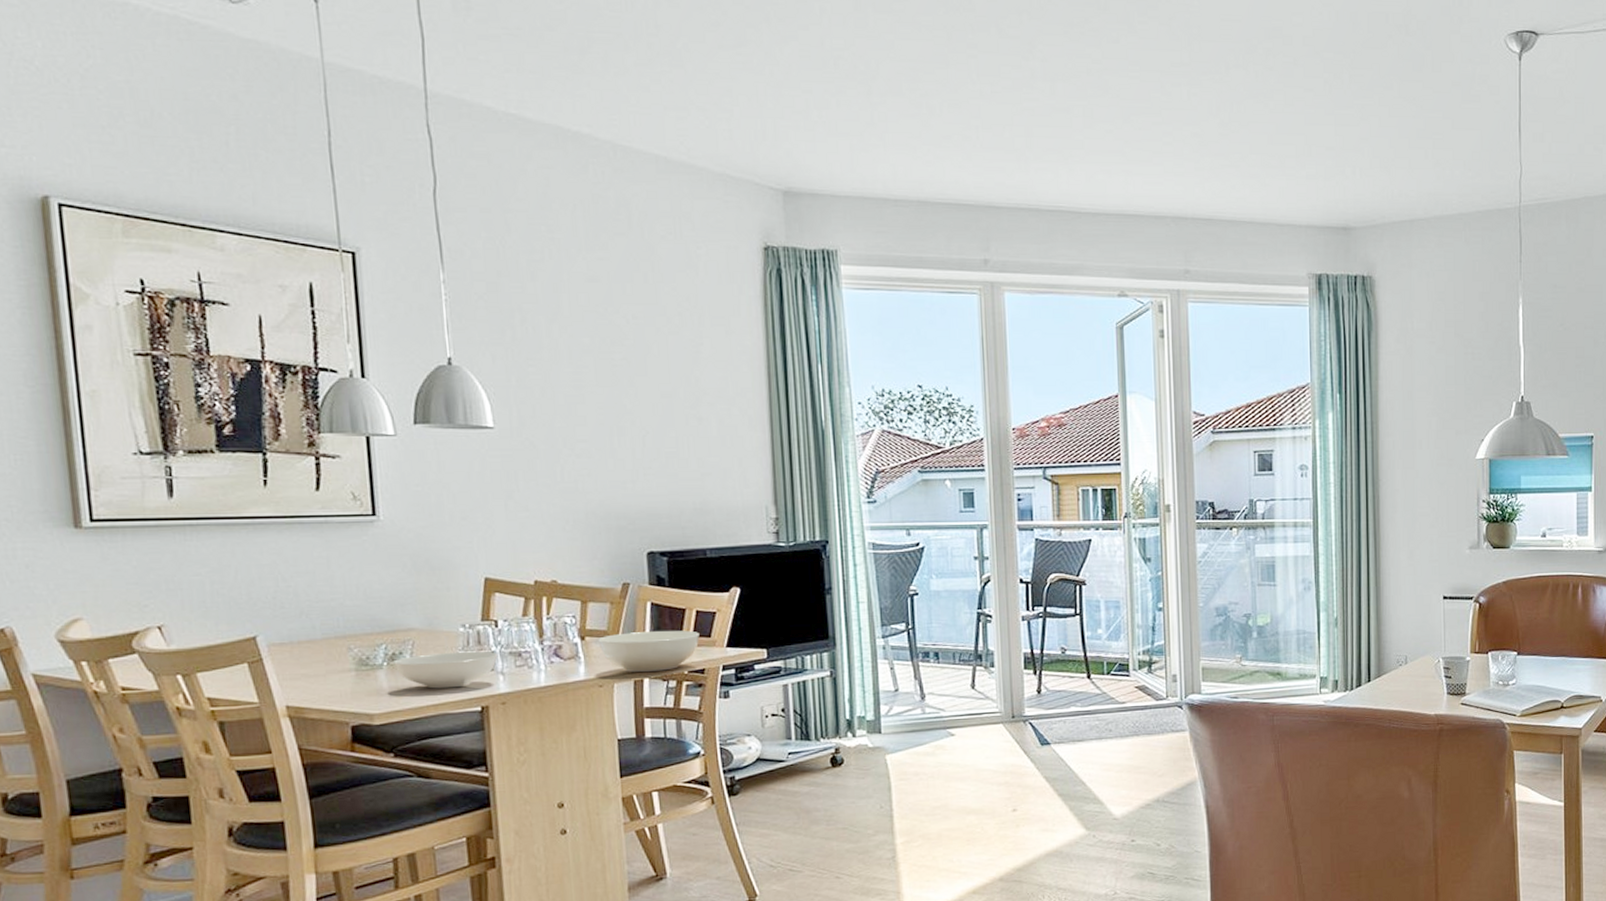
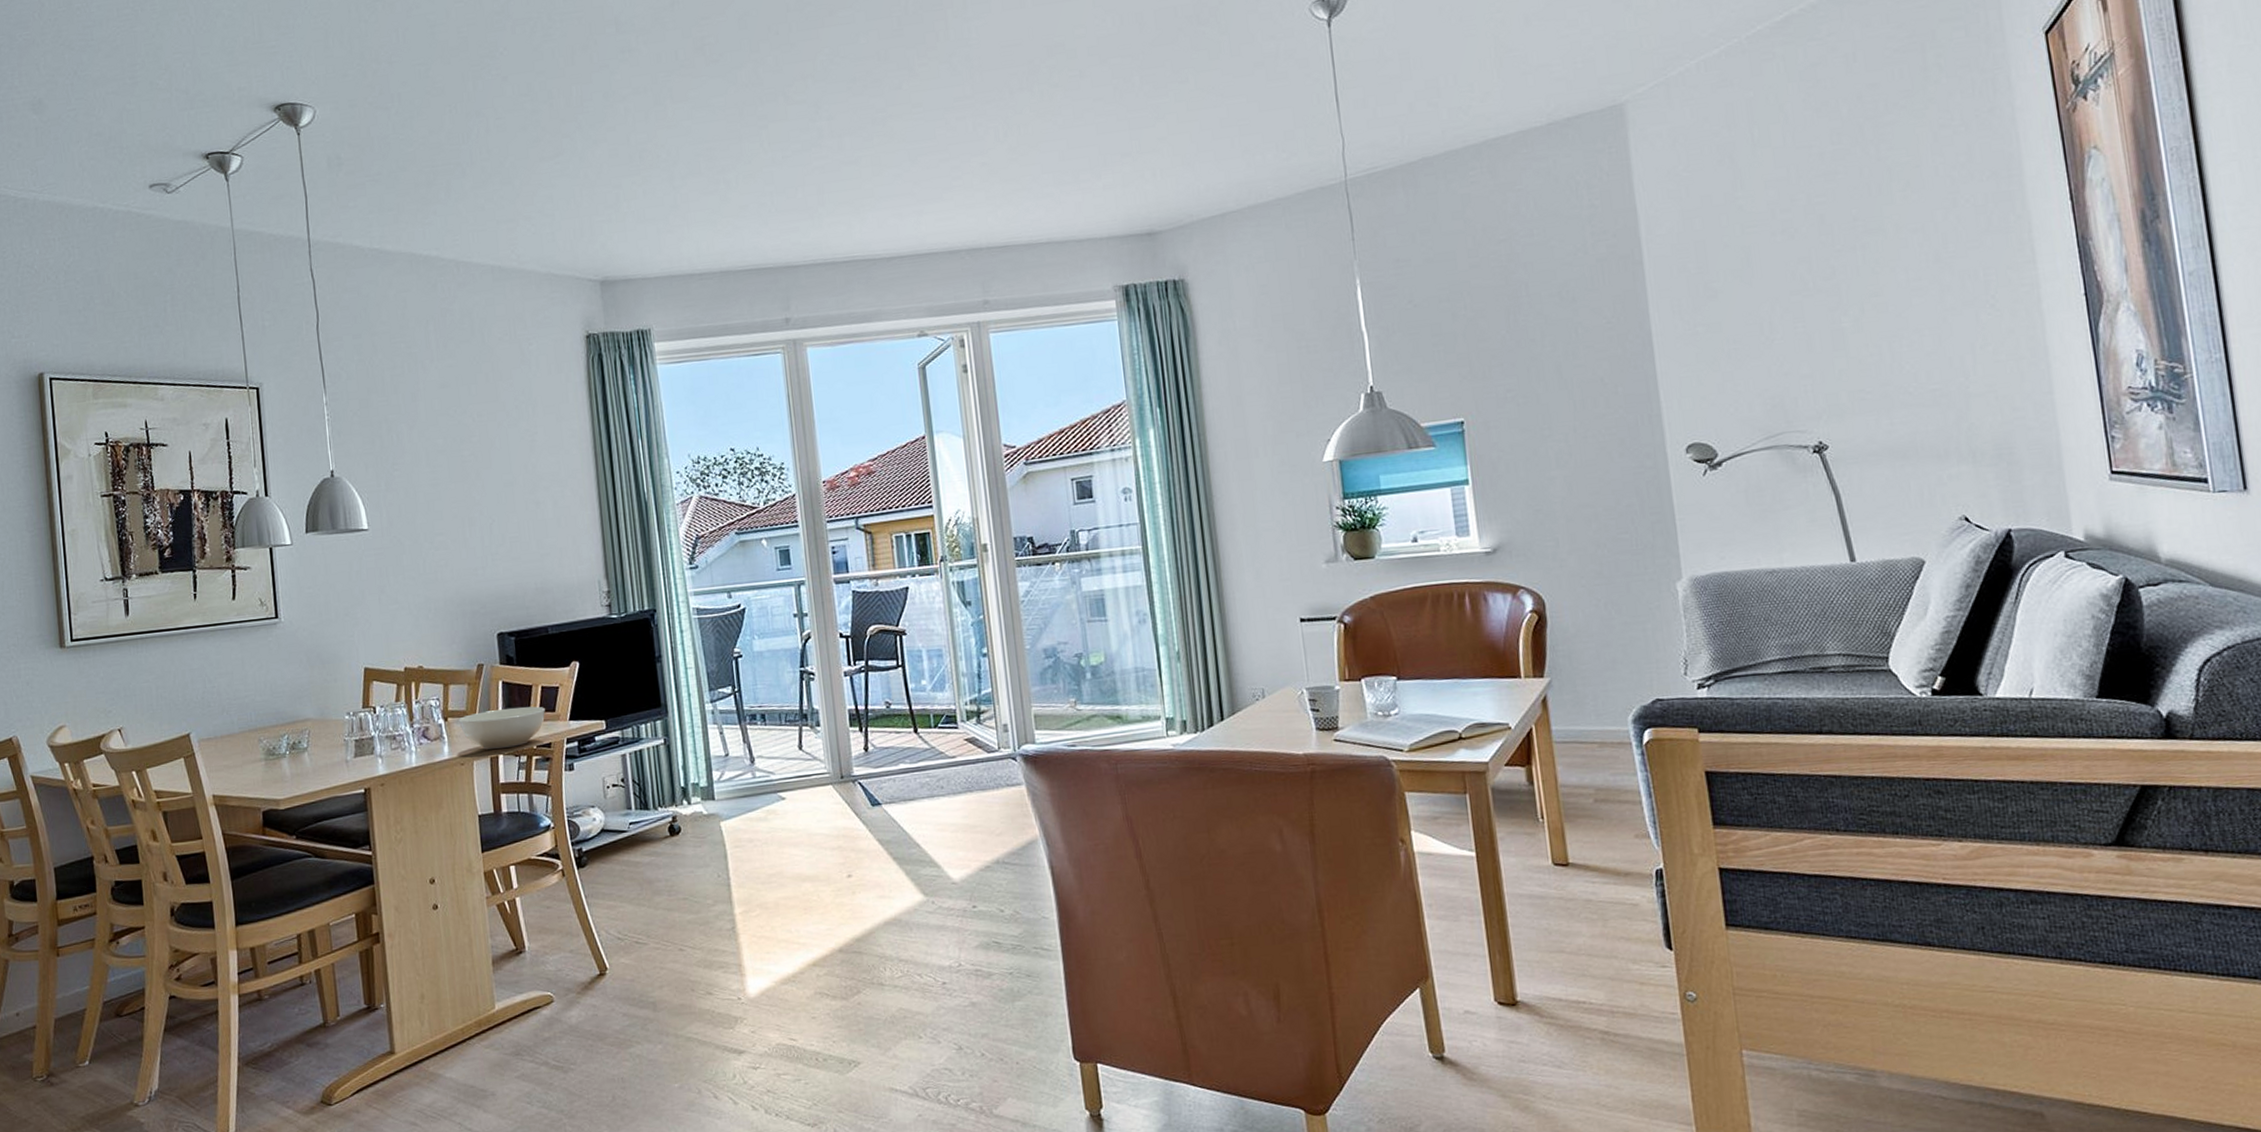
bowl: present [393,651,498,689] -> none [294,736,377,774]

